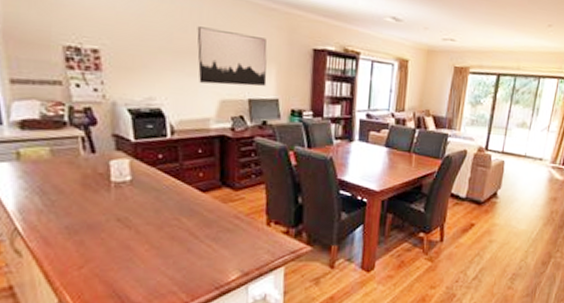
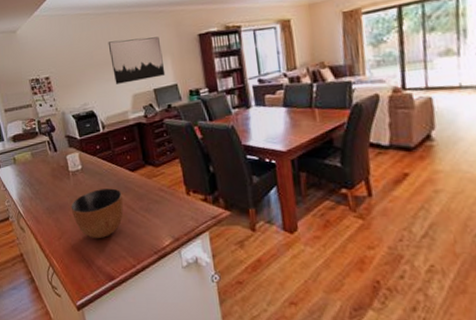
bowl: none [105,208,184,269] -> present [71,188,124,238]

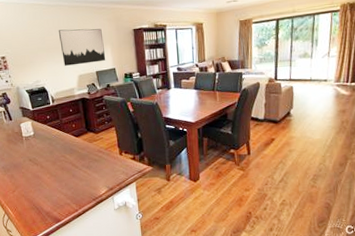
bowl: present [71,188,124,238] -> none [24,150,69,190]

